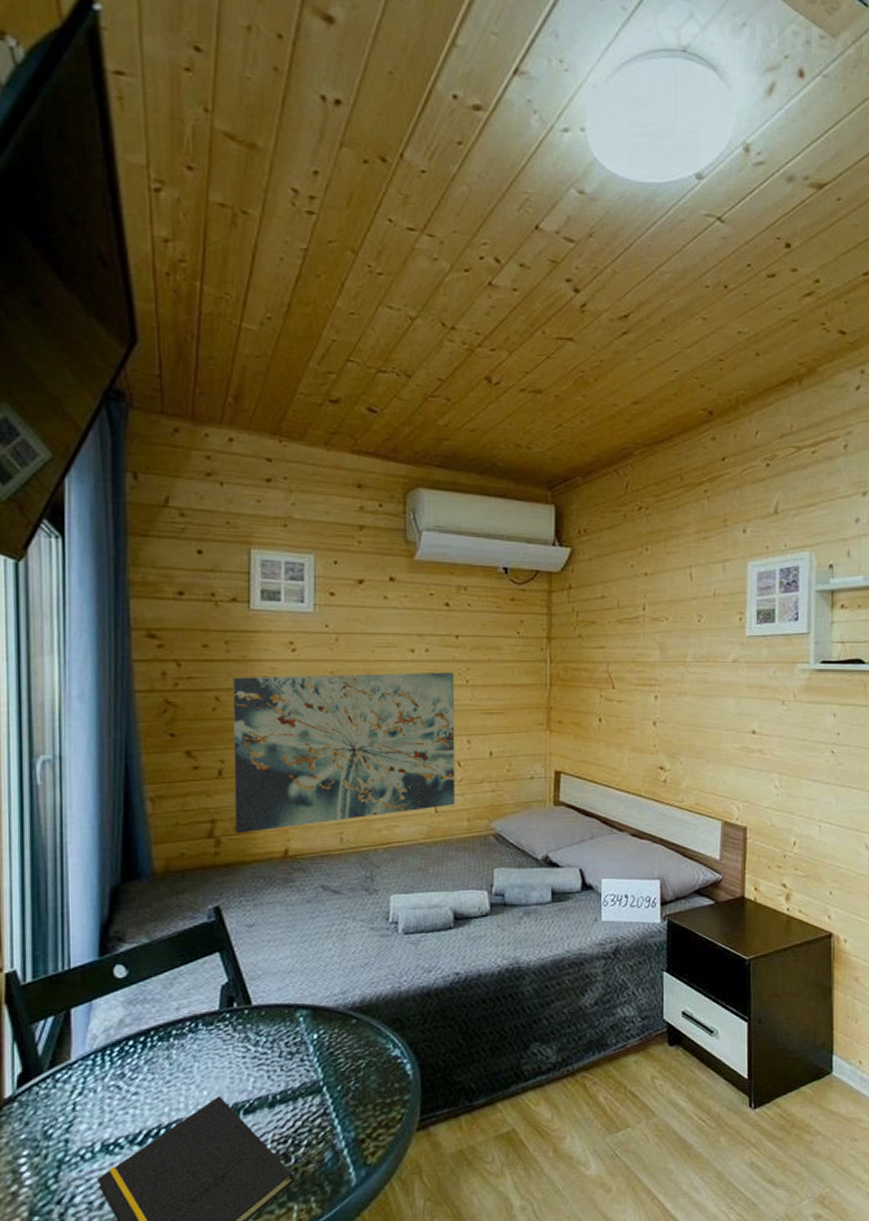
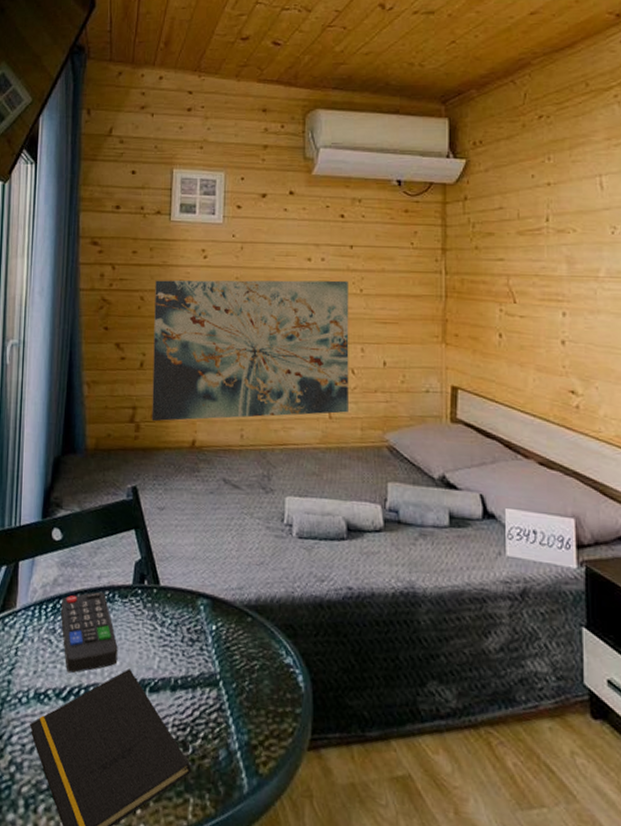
remote control: none [131,1023,205,1116] -> present [61,591,118,674]

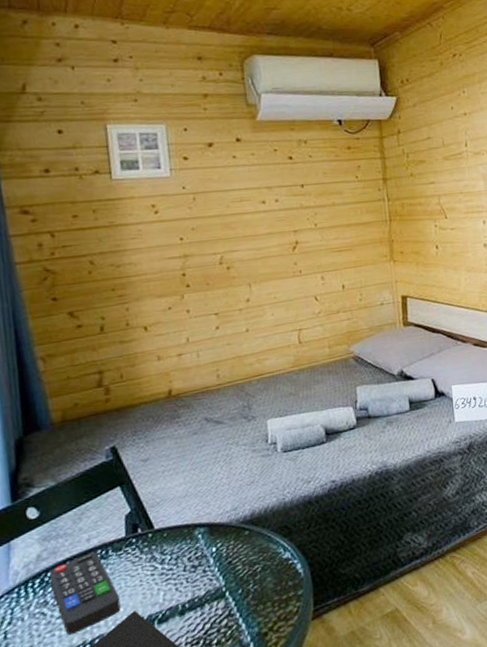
wall art: present [151,280,349,422] -> none [104,217,316,381]

